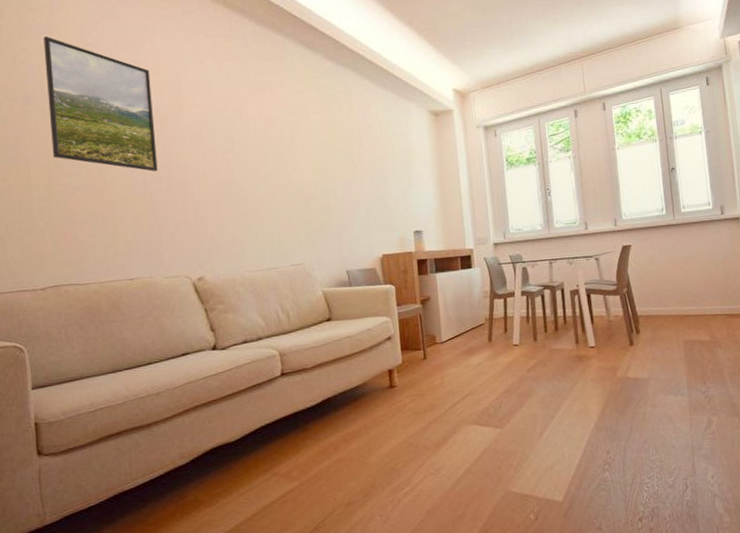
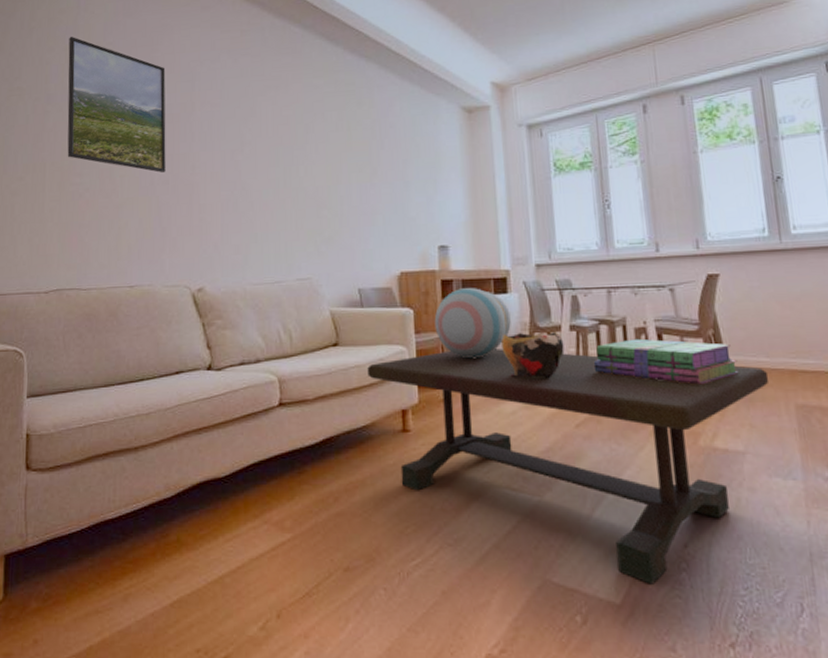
coffee table: none [357,313,666,484] -> present [367,349,770,585]
vase: none [412,265,475,324] -> present [434,288,511,359]
decorative bowl: none [468,296,518,336] -> present [501,330,565,379]
stack of books: none [539,298,645,331] -> present [593,338,739,385]

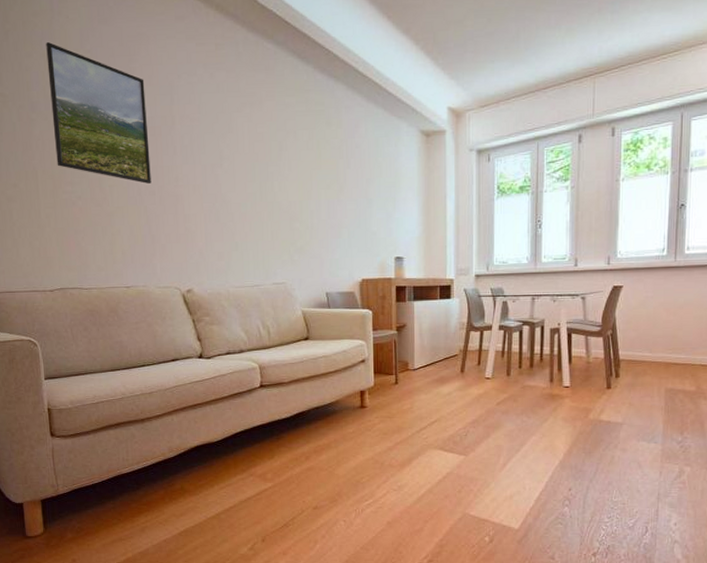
coffee table: present [367,349,770,585] -> none [333,344,649,516]
vase: present [434,288,511,359] -> none [389,294,452,351]
decorative bowl: present [501,330,565,379] -> none [443,330,493,368]
stack of books: present [593,338,739,385] -> none [515,337,627,373]

